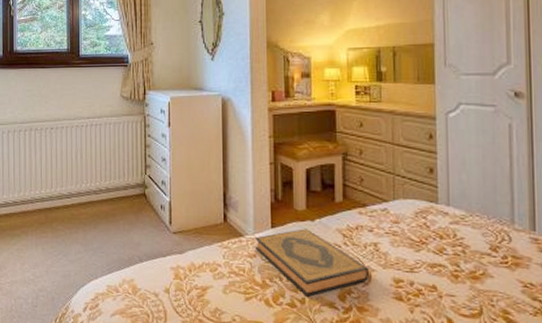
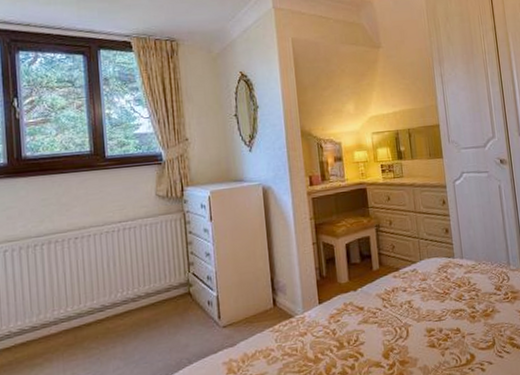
hardback book: present [254,229,370,297] -> none [305,299,408,362]

